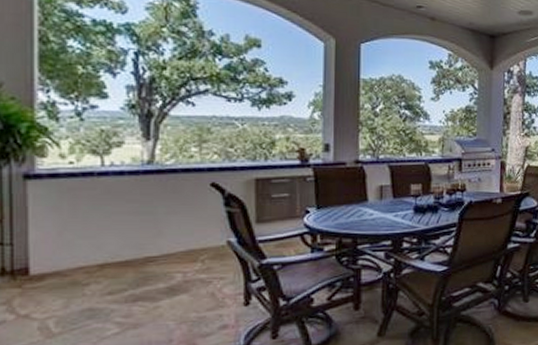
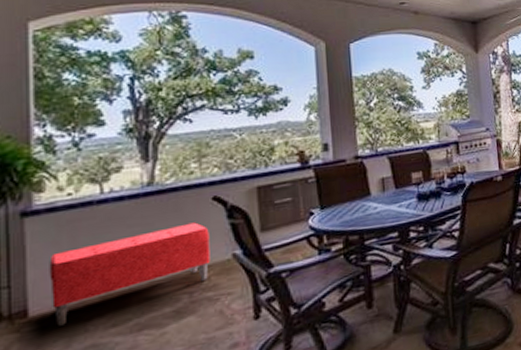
bench: none [50,206,206,287] -> present [49,222,211,326]

